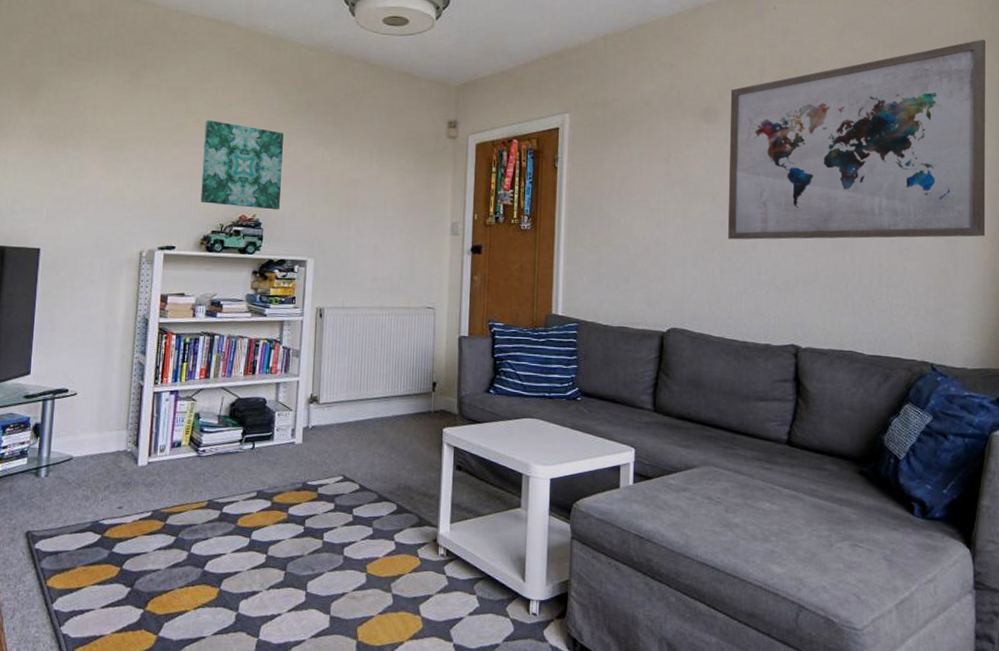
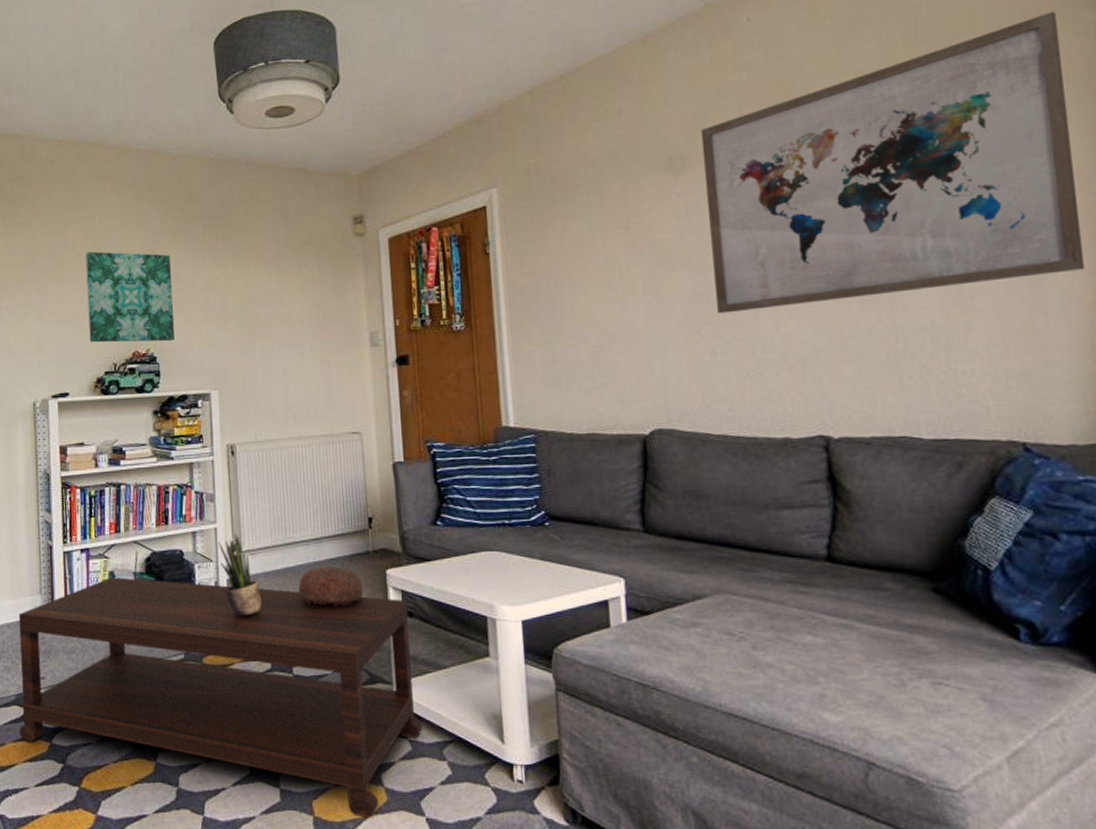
coffee table: none [90,418,459,643] -> present [18,577,422,818]
potted plant: none [299,386,332,461] -> present [218,533,262,616]
decorative bowl: none [366,422,422,458] -> present [299,566,363,606]

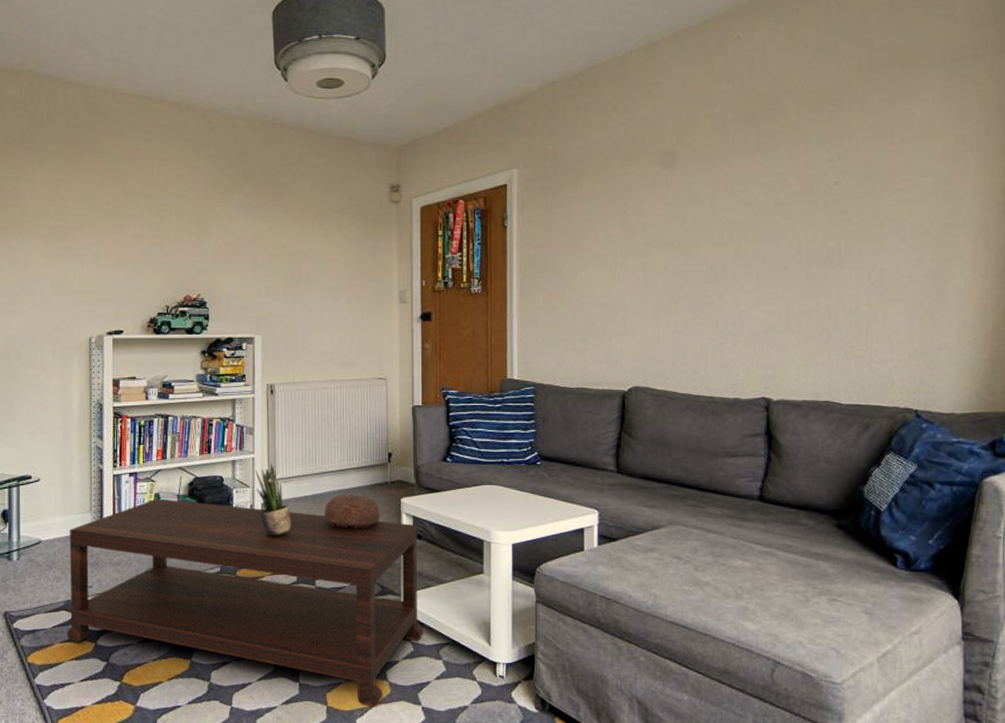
wall art: present [85,251,174,343] -> none [143,201,224,288]
wall art: present [700,11,1086,314] -> none [690,54,978,291]

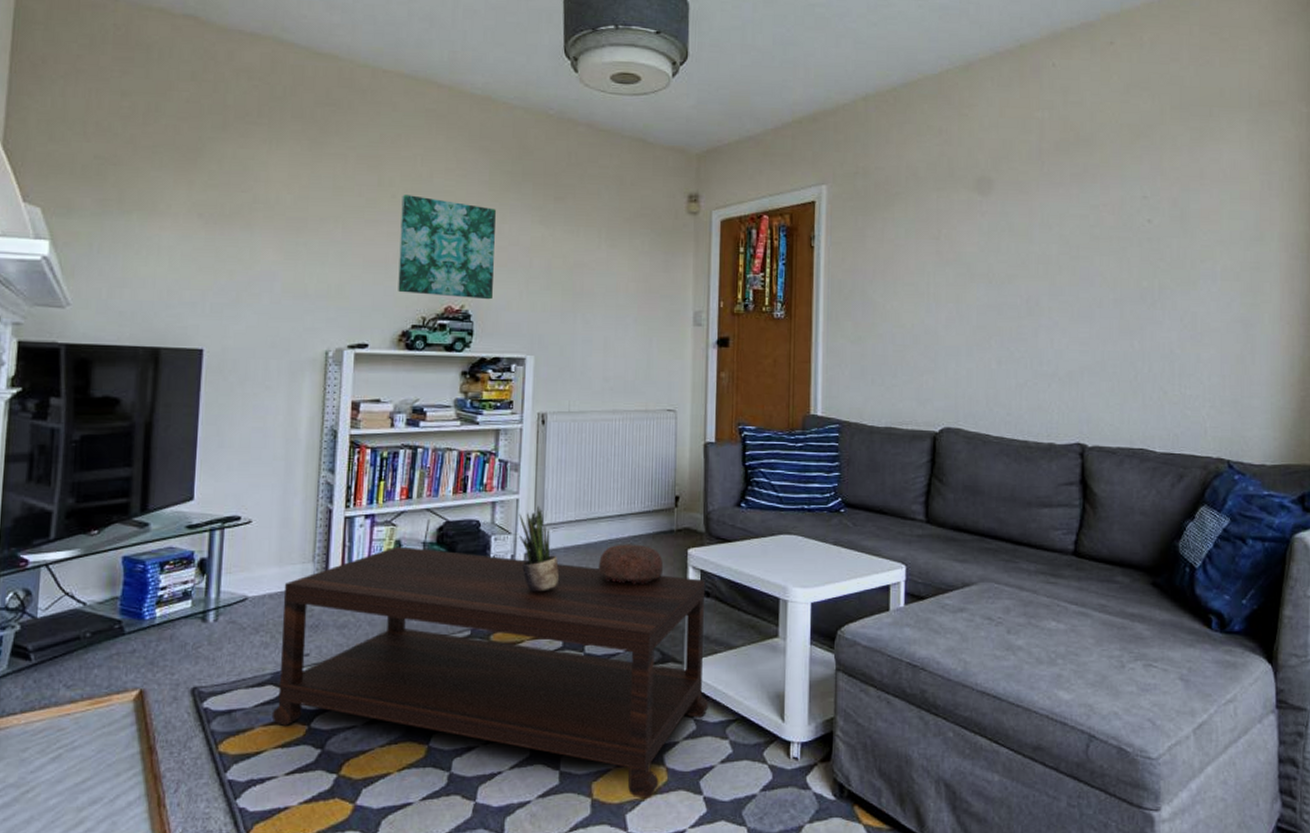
wall art: none [143,201,224,288] -> present [398,195,496,300]

